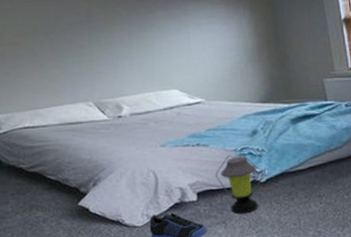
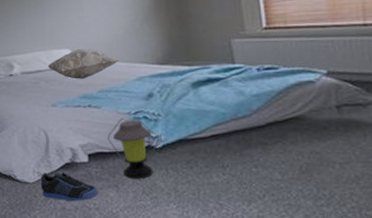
decorative pillow: none [157,88,225,119] -> present [47,48,119,79]

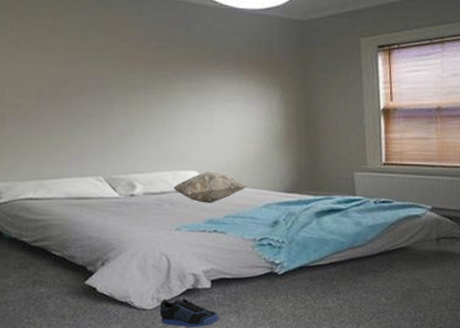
lantern: present [107,117,158,179] -> none [232,243,281,305]

